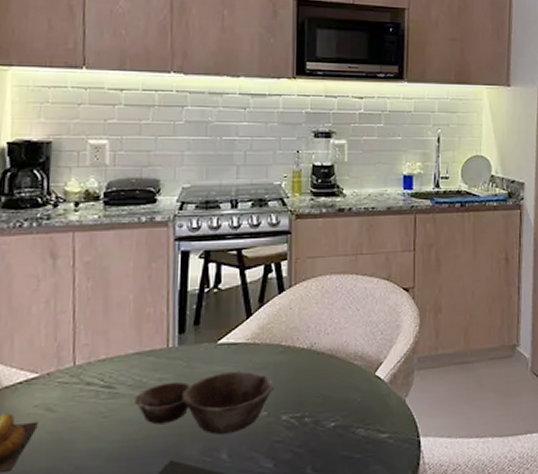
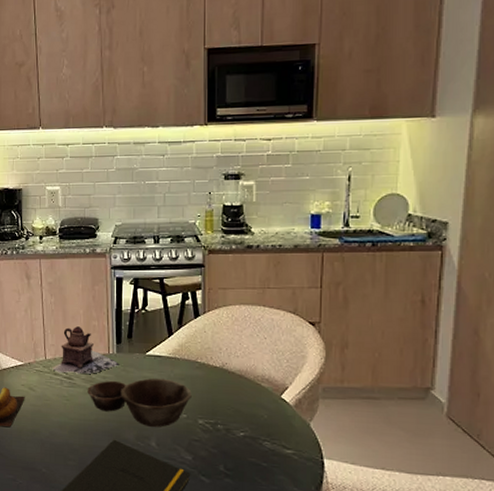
teapot: none [84,316,182,381] -> present [52,326,119,374]

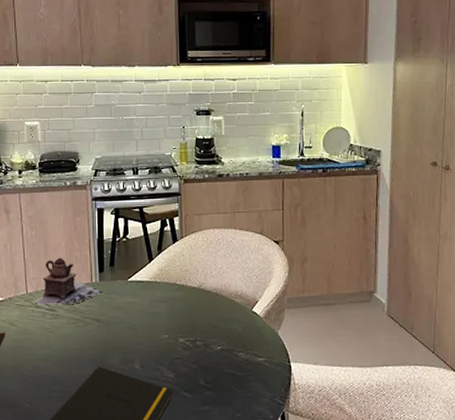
bowl: present [87,378,192,428] -> none [70,302,172,351]

